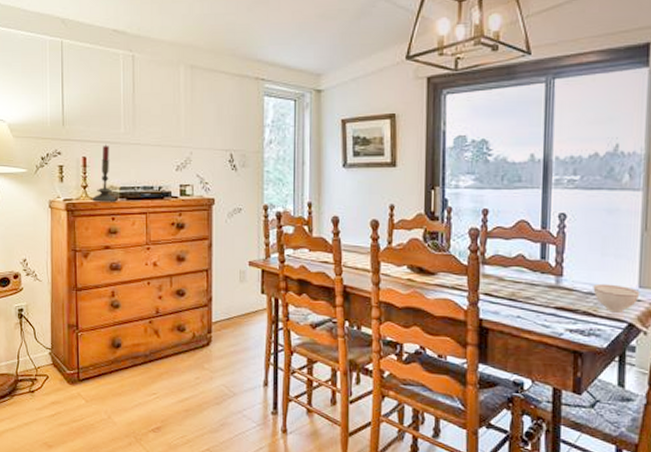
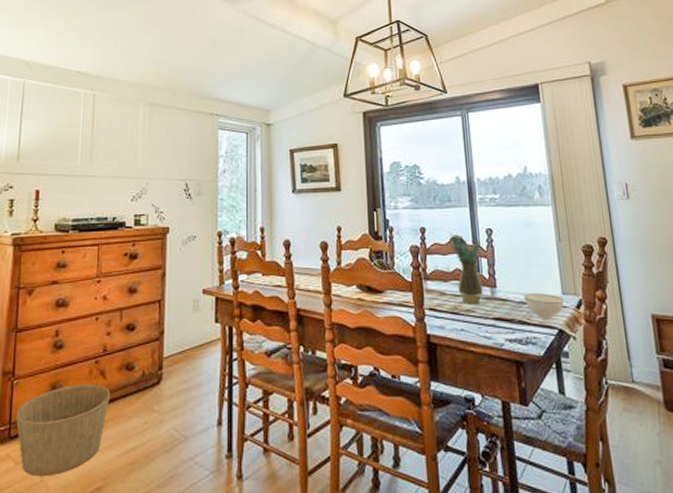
basket: none [82,340,165,414] -> present [15,385,111,476]
candle: present [92,143,117,203] -> none [42,176,68,236]
vase: none [515,215,550,291] -> present [449,232,483,304]

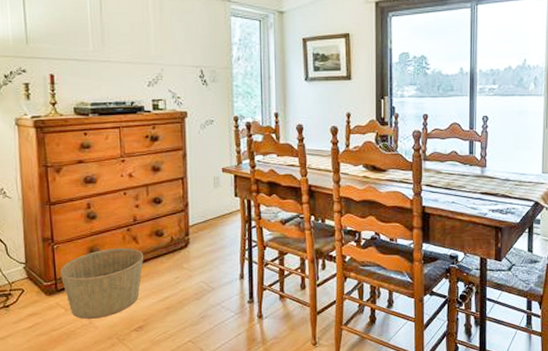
vase: present [449,232,483,304] -> none [449,118,476,181]
bowl: present [523,292,565,321] -> none [509,171,543,195]

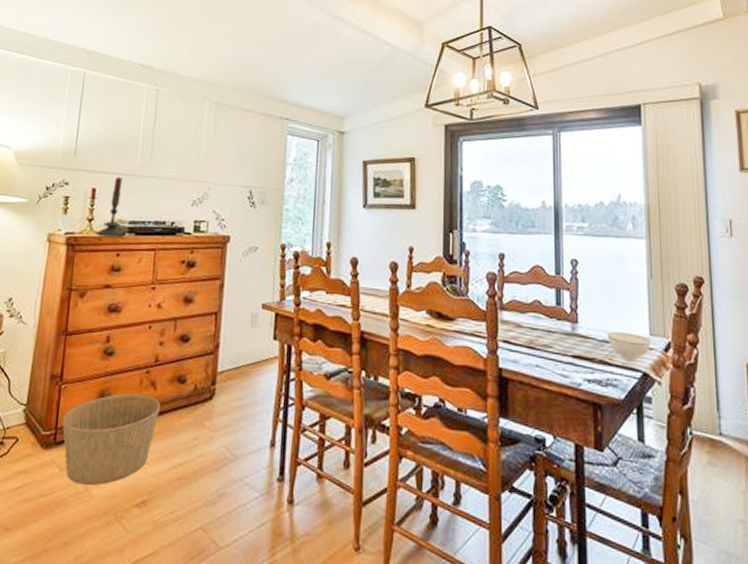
candle: none [62,61,88,119] -> present [96,175,124,238]
bowl: none [509,171,543,195] -> present [607,331,652,363]

